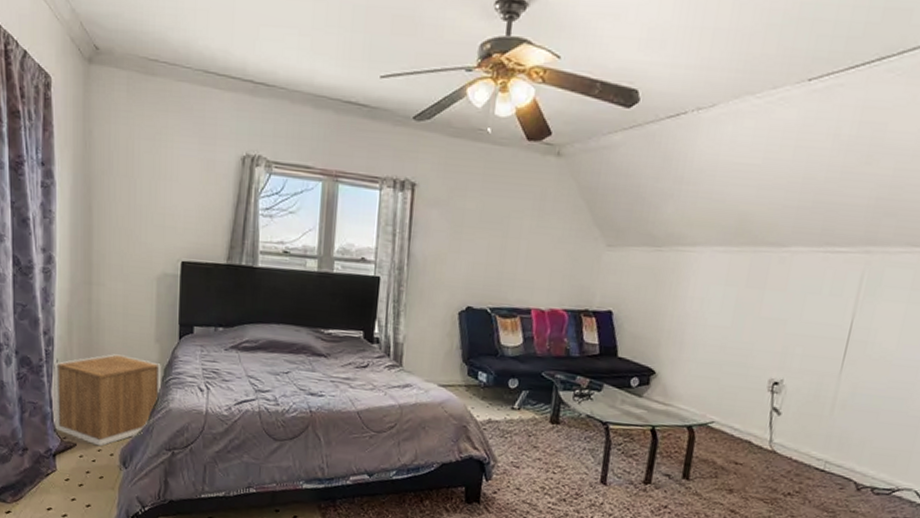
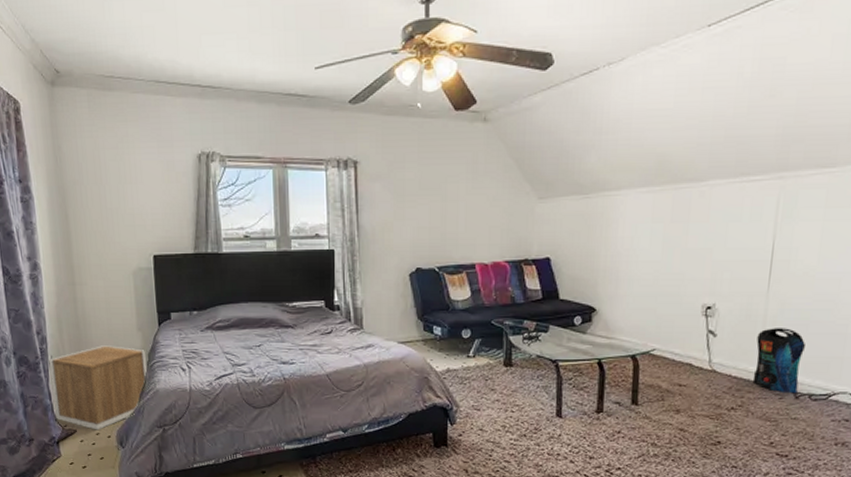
pouch: none [813,412,874,485] -> present [752,328,805,394]

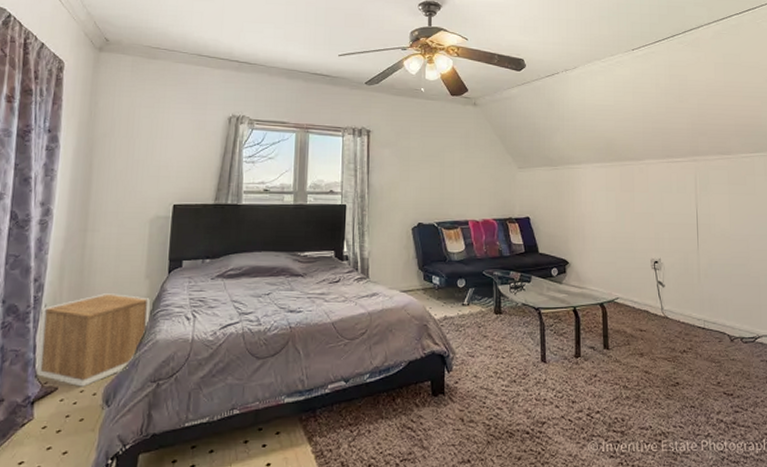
pouch: present [752,328,805,394] -> none [695,280,732,337]

